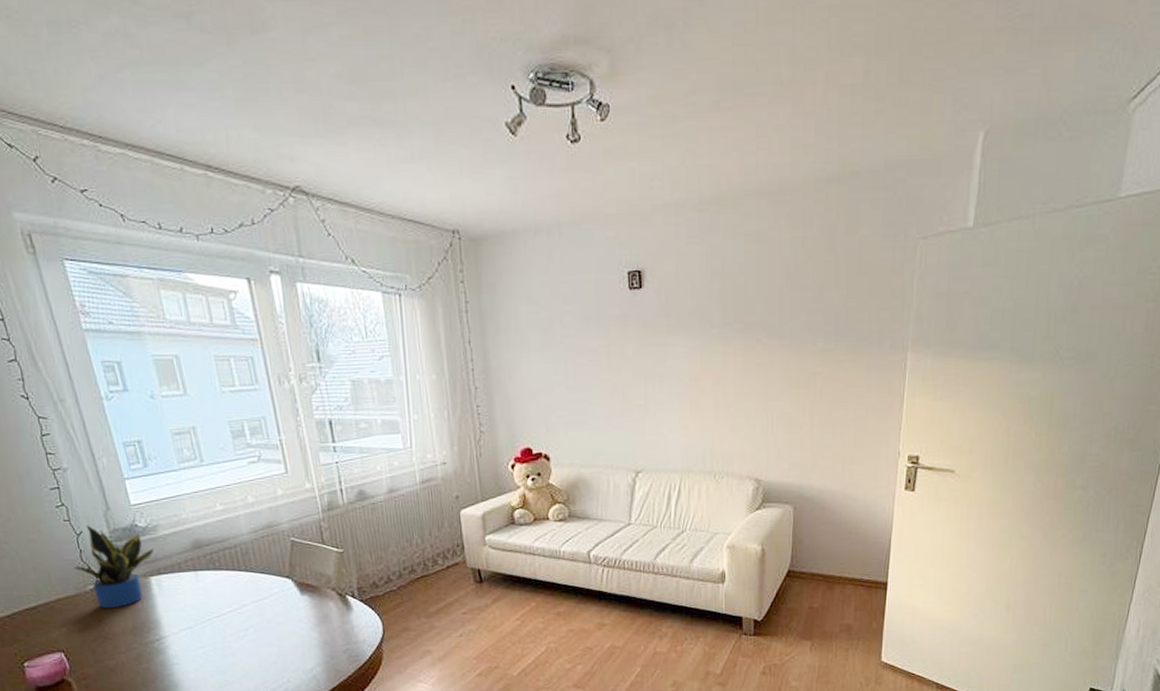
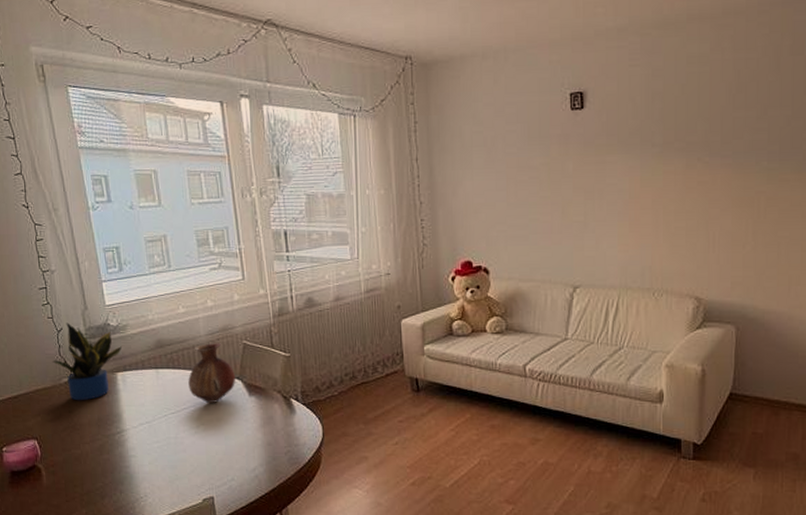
vase: none [232,541,286,604] -> present [188,343,236,403]

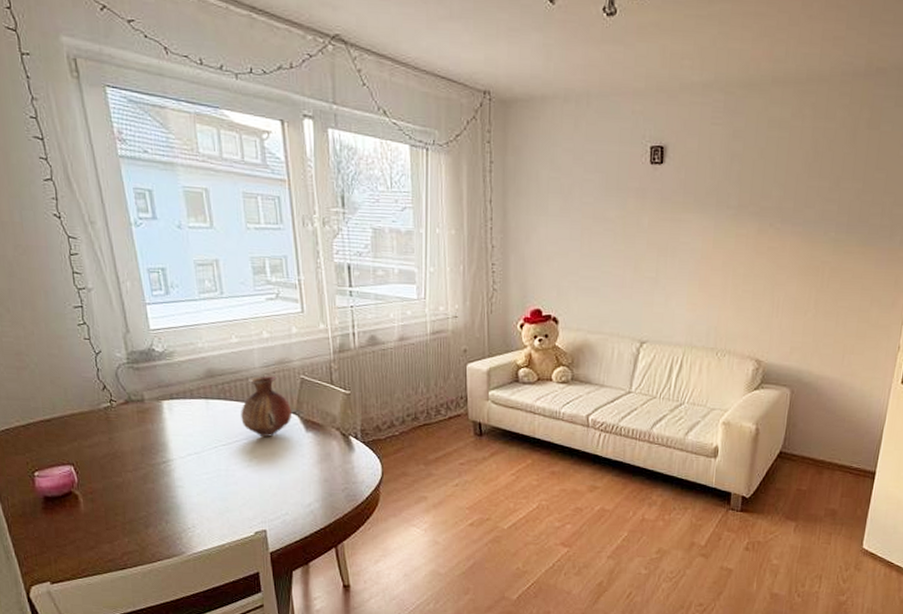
potted plant: present [52,322,122,401] -> none [89,345,168,428]

